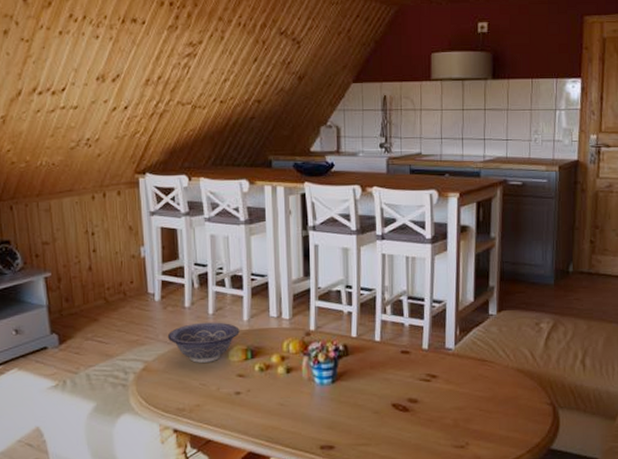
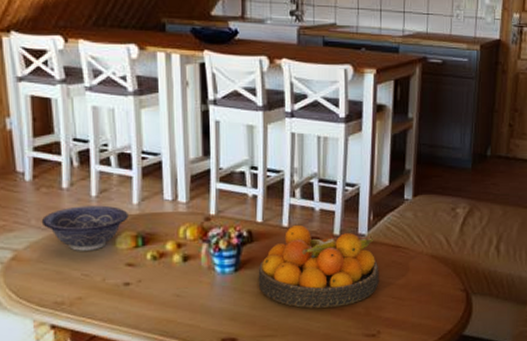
fruit bowl: none [353,339,467,419] -> present [258,224,379,308]

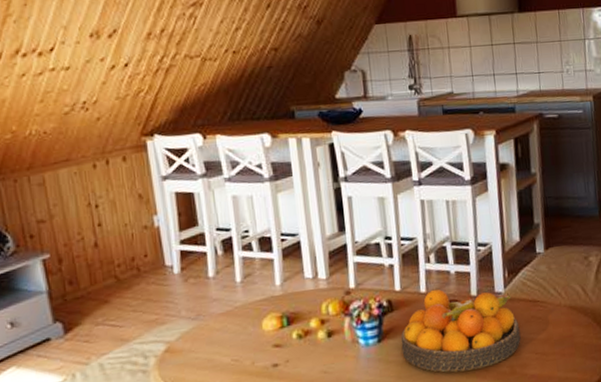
decorative bowl: present [41,205,129,251] -> none [191,289,273,338]

